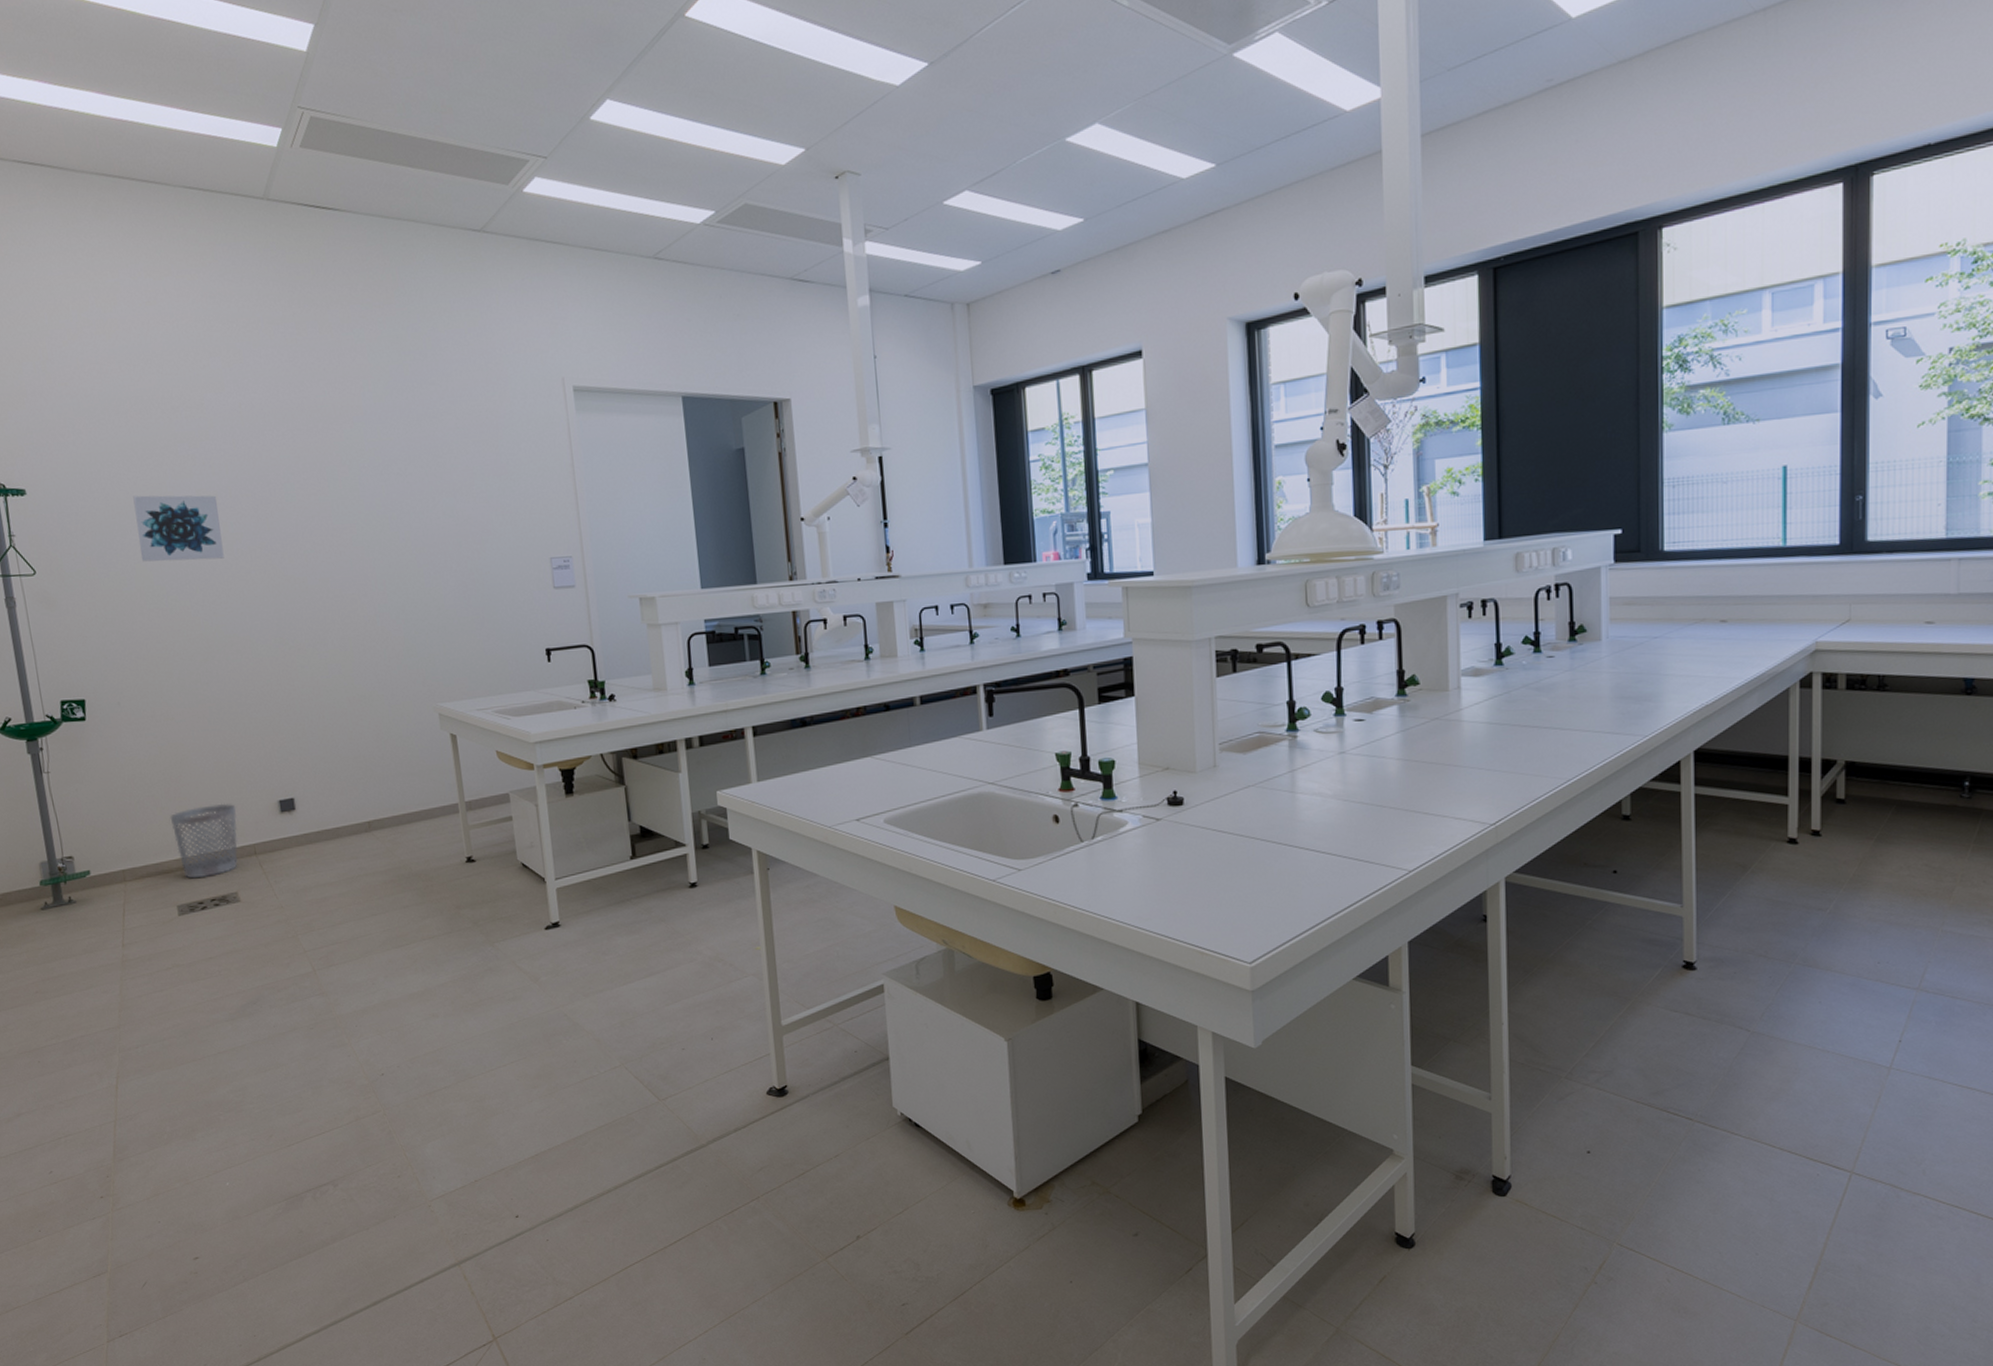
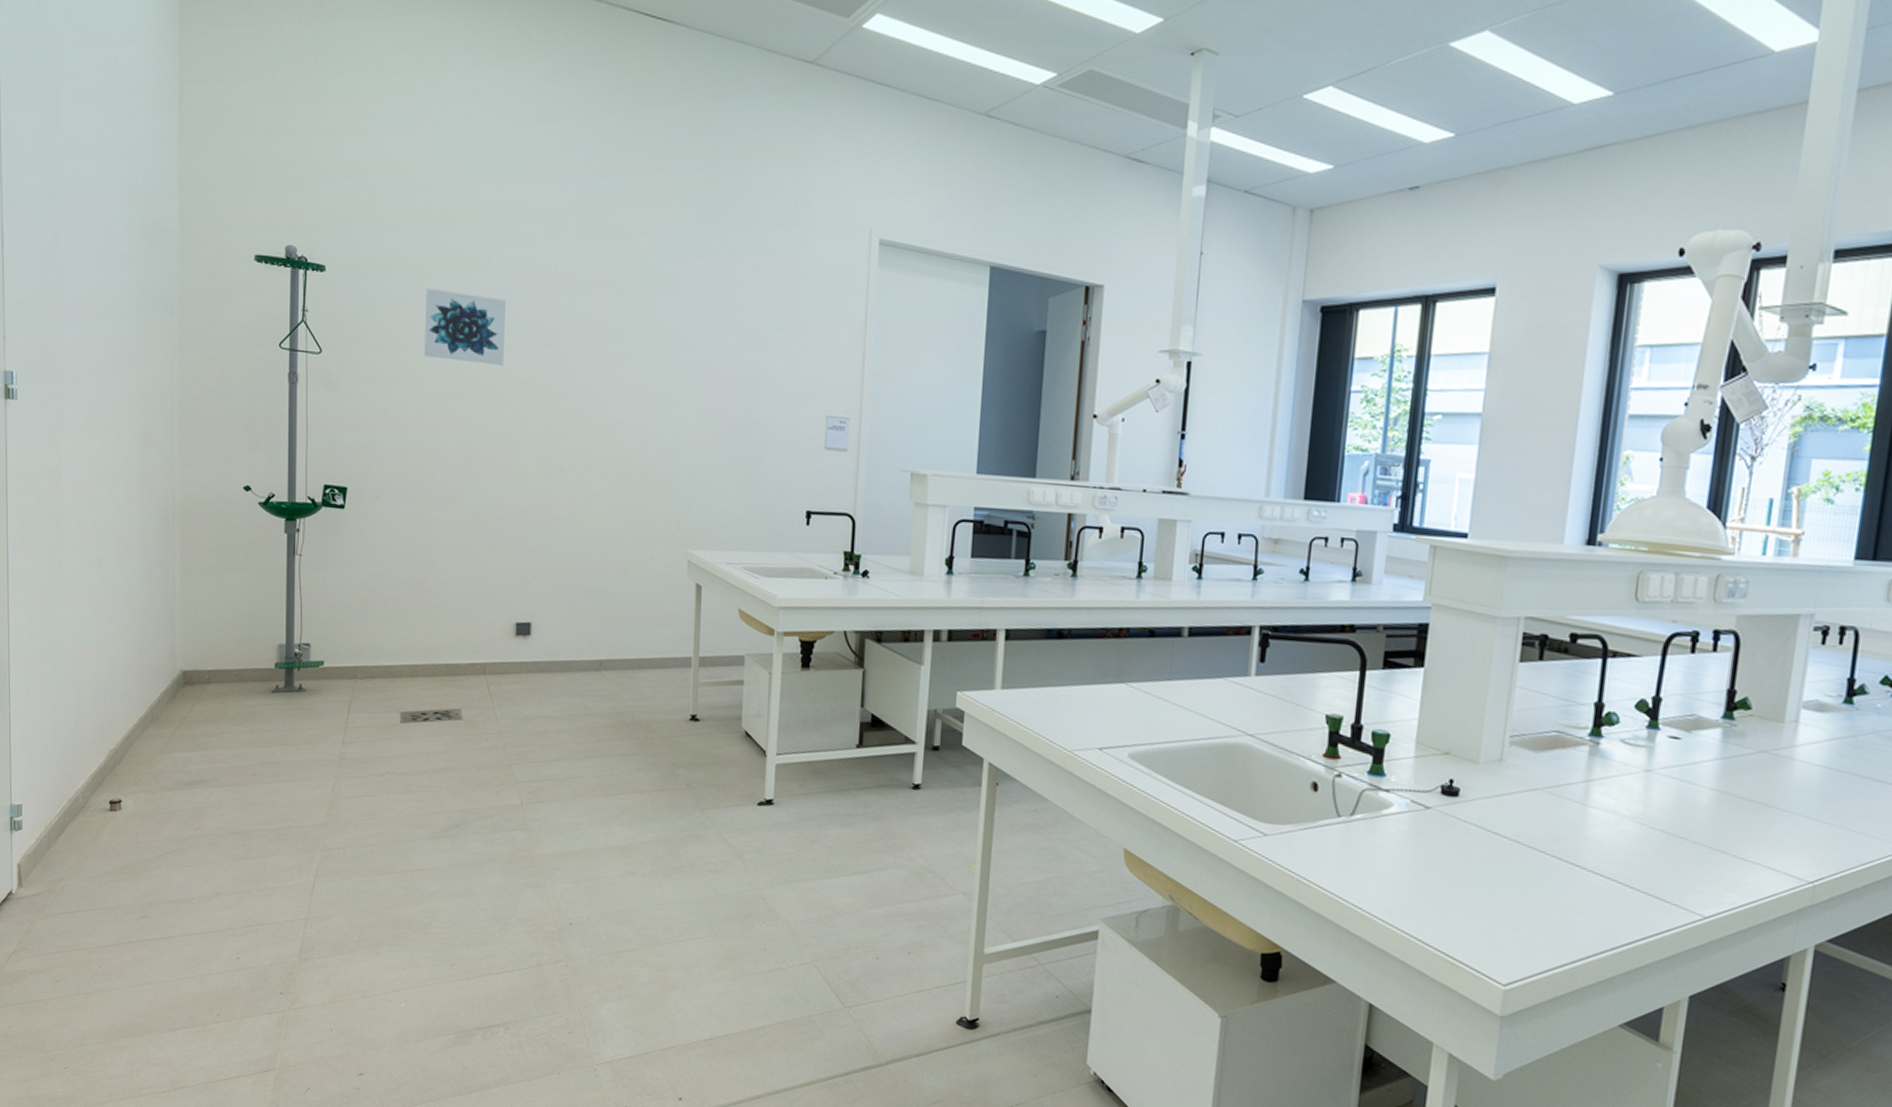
wastebasket: present [169,803,239,879] -> none [408,615,474,689]

